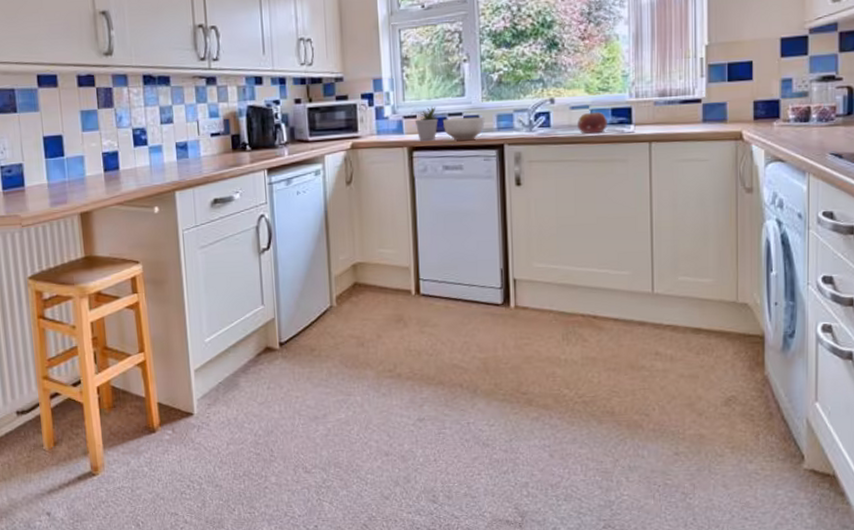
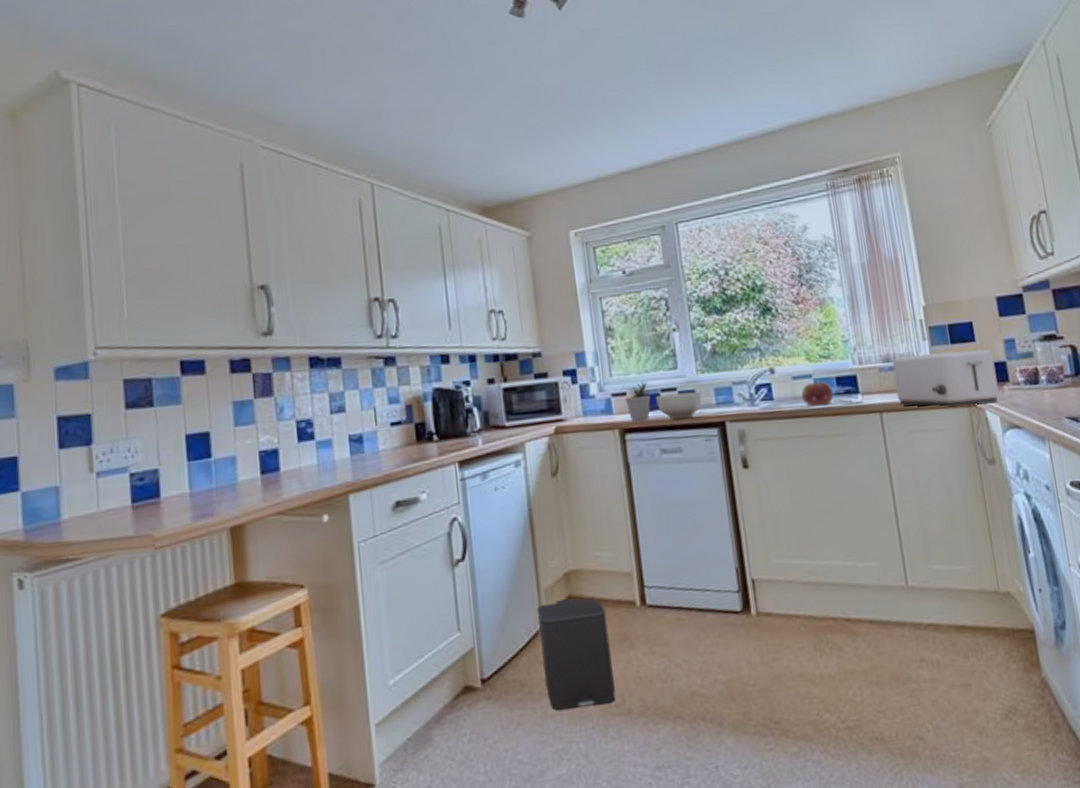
pedal bin: none [327,285,389,370] -> present [536,598,616,710]
toaster: none [668,87,768,140] -> present [892,349,1000,408]

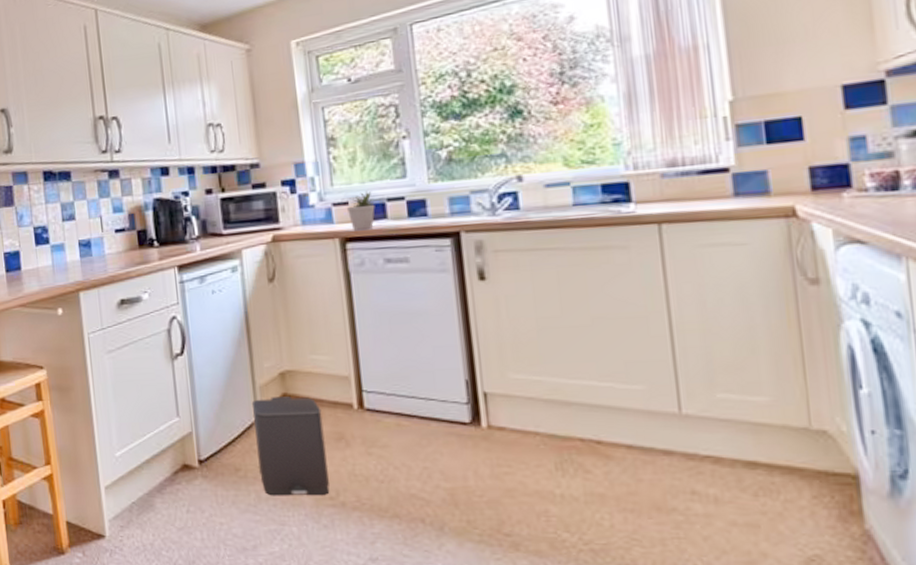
bowl: present [655,391,702,419] -> none [380,200,434,229]
fruit: present [801,381,834,407] -> none [556,188,597,217]
toaster: present [892,349,1000,408] -> none [679,148,835,219]

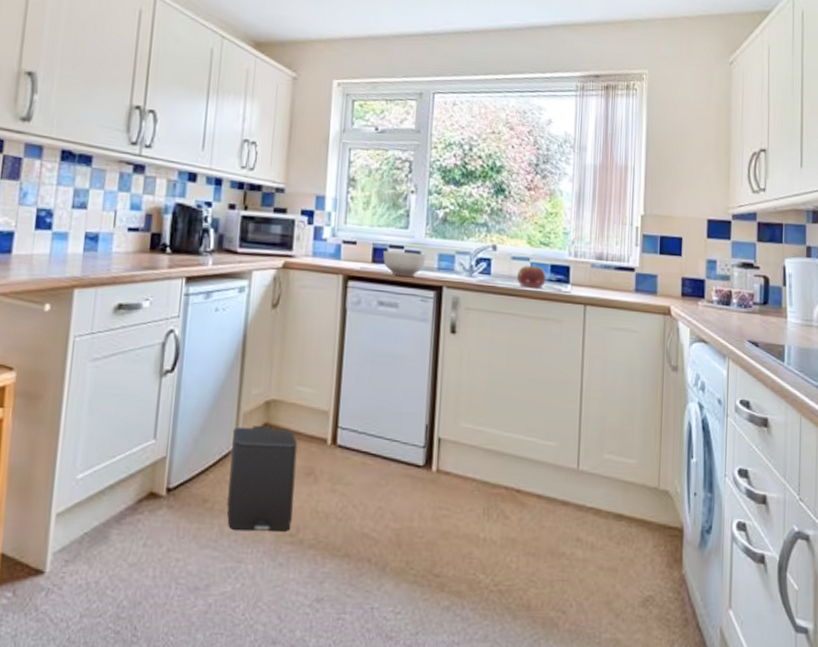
potted plant: present [346,190,375,230] -> none [354,234,379,271]
bowl: none [380,200,434,229] -> present [382,250,426,277]
fruit: none [556,188,597,217] -> present [517,265,546,289]

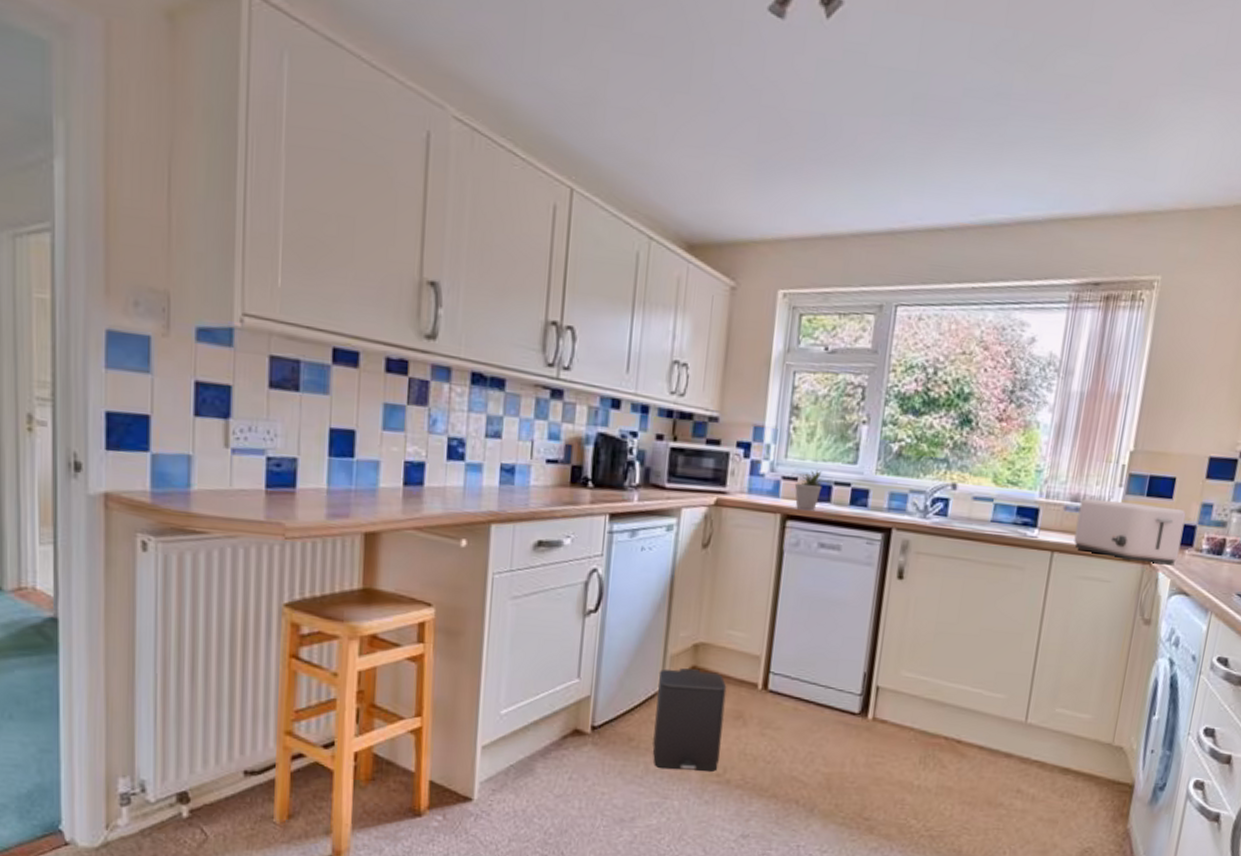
potted plant: none [354,234,379,271] -> present [794,469,823,511]
bowl: present [382,250,426,277] -> none [826,487,876,517]
fruit: present [517,265,546,289] -> none [977,507,1011,533]
toaster: none [602,257,695,316] -> present [1074,499,1186,565]

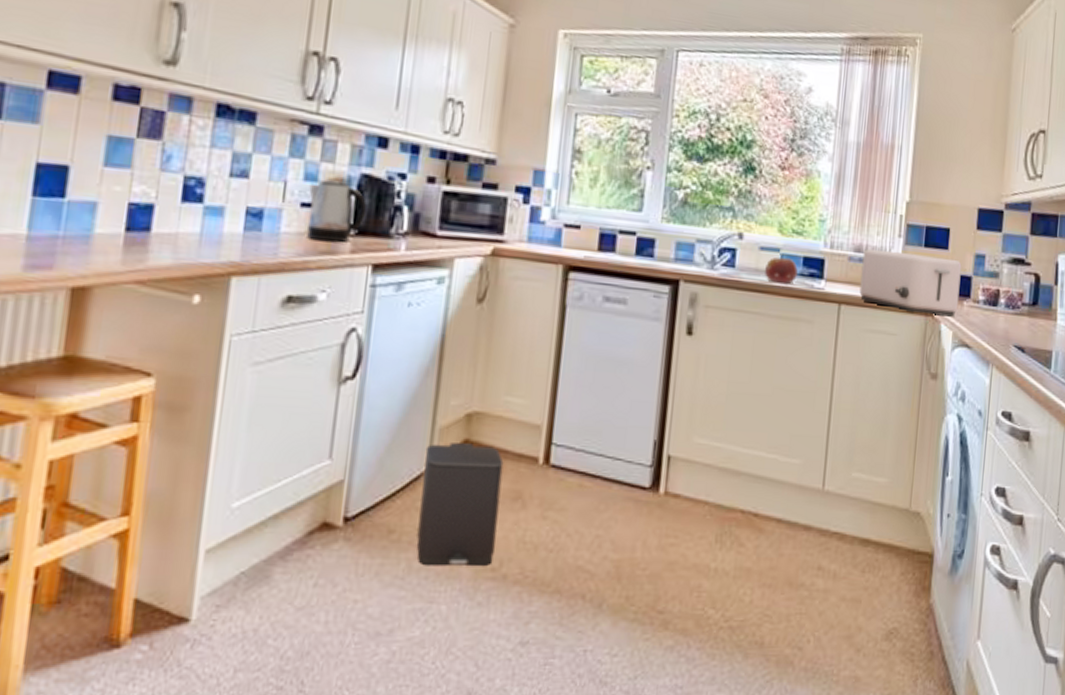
kettle: none [552,438,604,495] -> present [307,180,368,243]
potted plant: present [794,469,823,511] -> none [577,217,607,261]
fruit: none [977,507,1011,533] -> present [765,257,798,285]

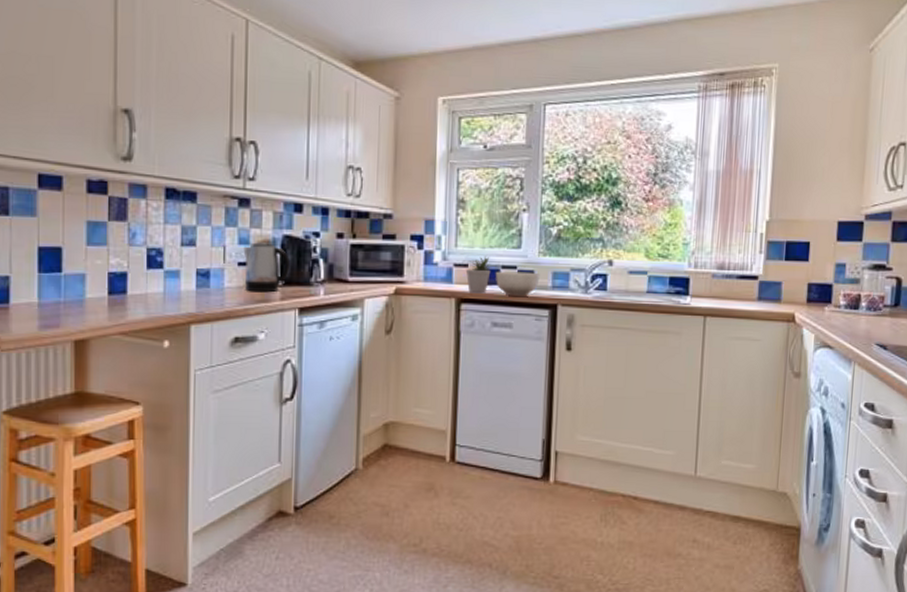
pedal bin: present [416,443,504,566] -> none [352,447,417,542]
potted plant: none [577,217,607,261] -> present [465,256,491,293]
bowl: none [611,236,662,268] -> present [495,271,540,296]
fruit: present [765,257,798,285] -> none [634,279,664,303]
toaster: present [859,249,962,317] -> none [723,266,822,322]

